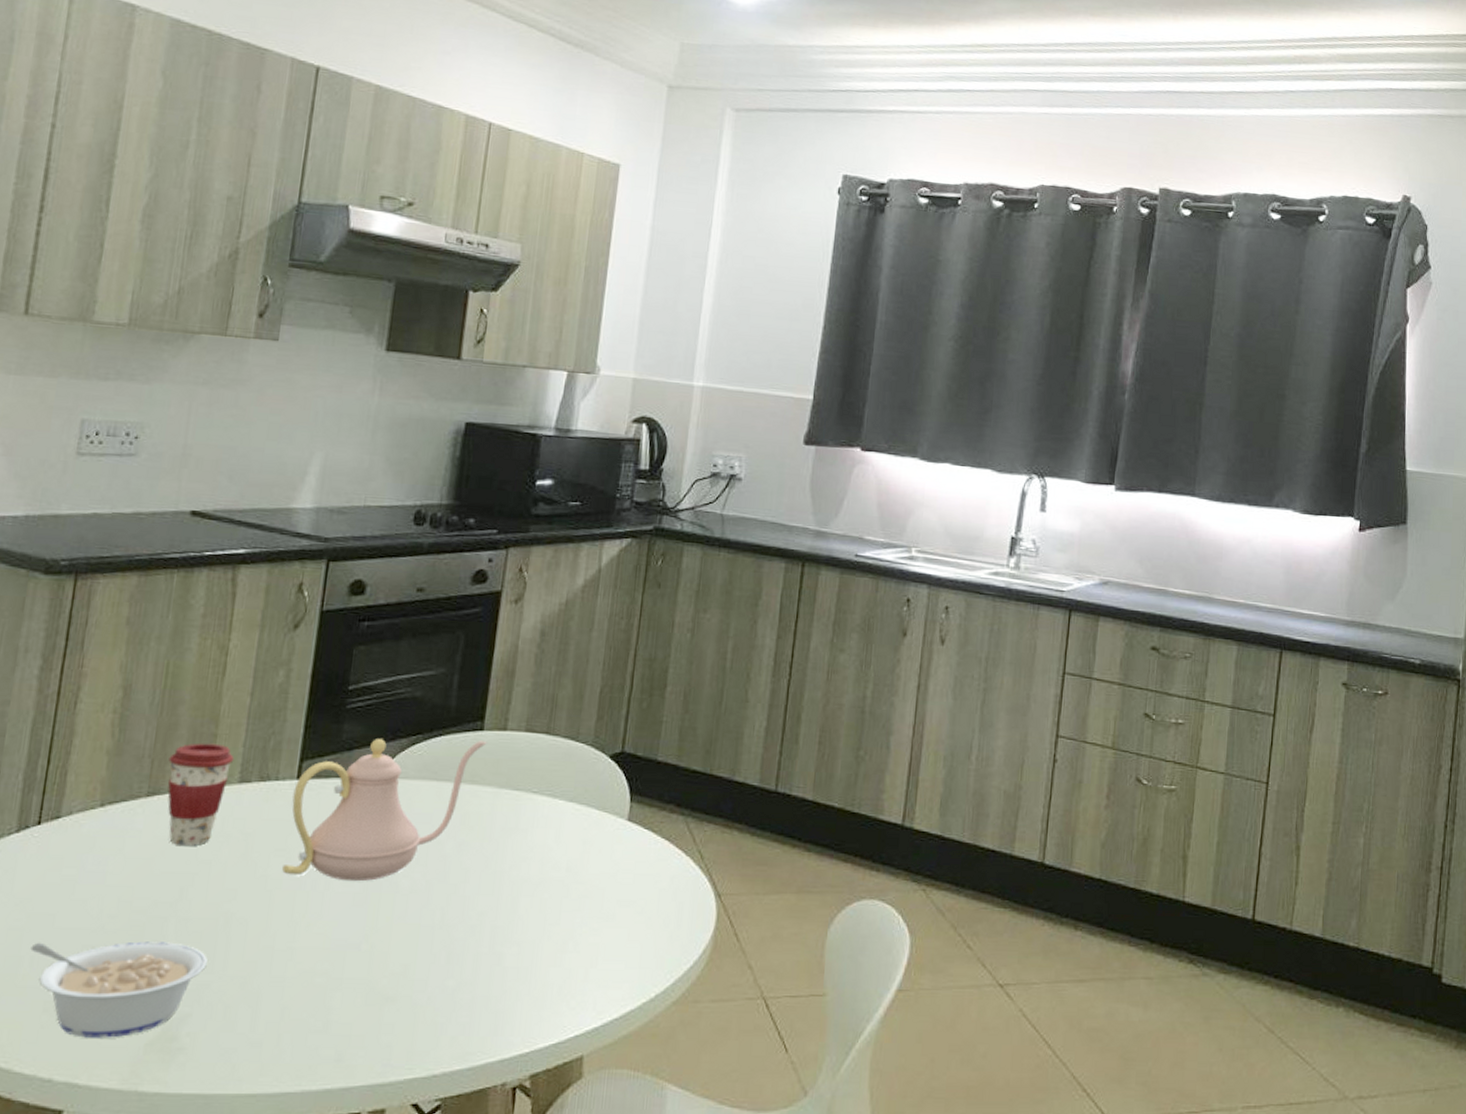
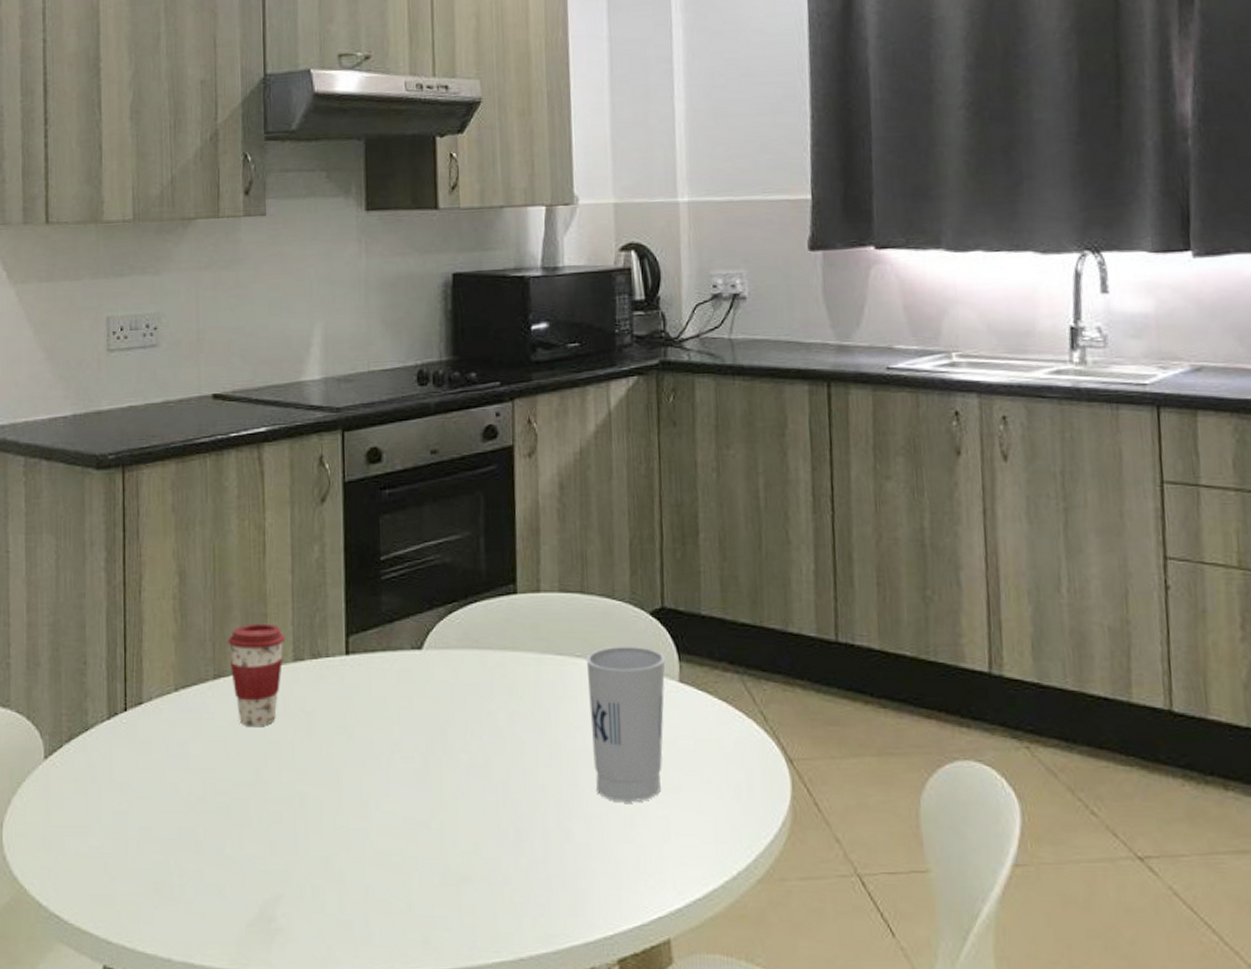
legume: present [30,941,208,1038] -> none [135,823,290,919]
teapot: present [282,739,487,882] -> none [344,604,523,757]
cup: none [533,785,618,929] -> present [586,645,666,801]

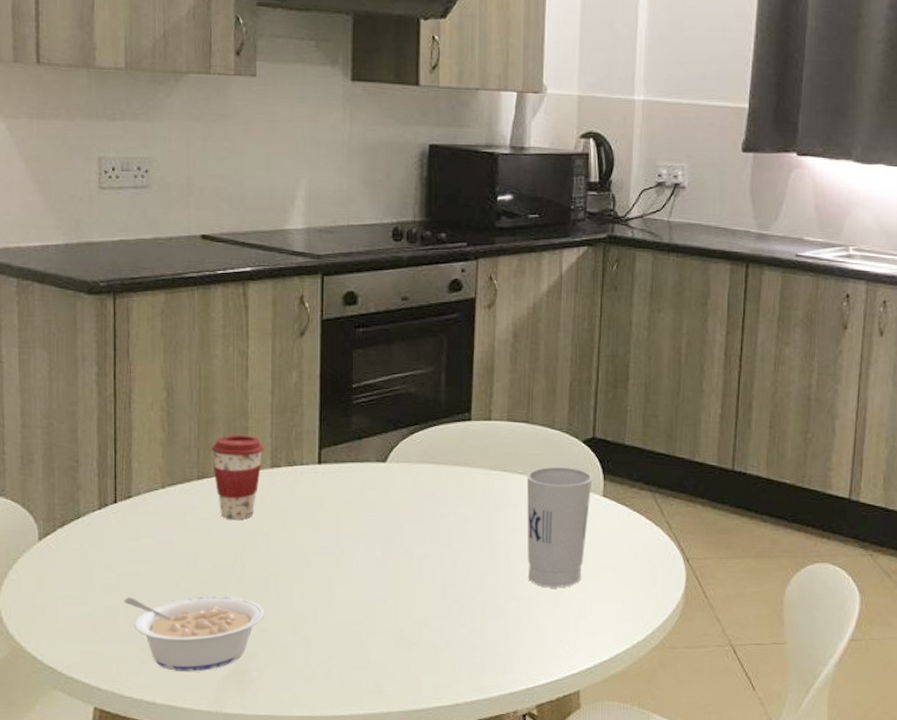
legume: none [135,823,290,919] -> present [124,596,264,672]

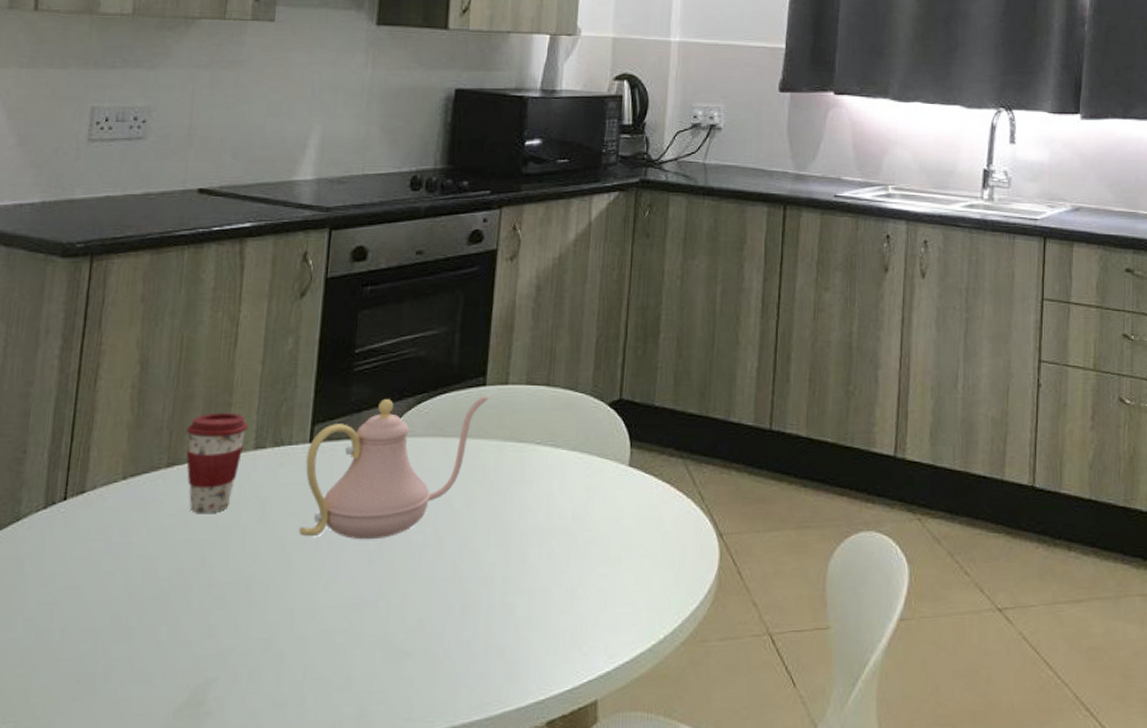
legume: present [124,596,264,672] -> none [61,608,231,707]
teapot: none [315,429,475,549] -> present [299,396,490,540]
cup: present [526,466,593,587] -> none [542,433,619,576]

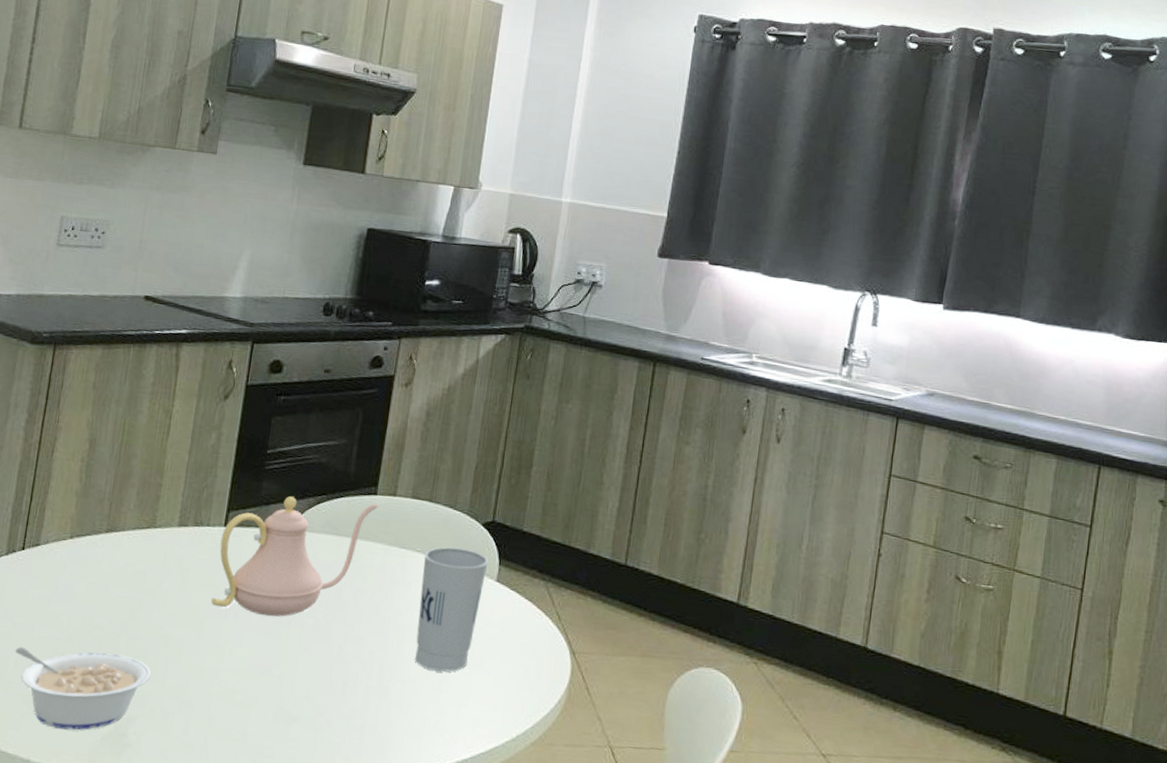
legume: none [61,608,231,707] -> present [15,646,151,730]
coffee cup: present [186,412,249,513] -> none [122,490,175,576]
cup: none [542,433,619,576] -> present [415,547,489,672]

